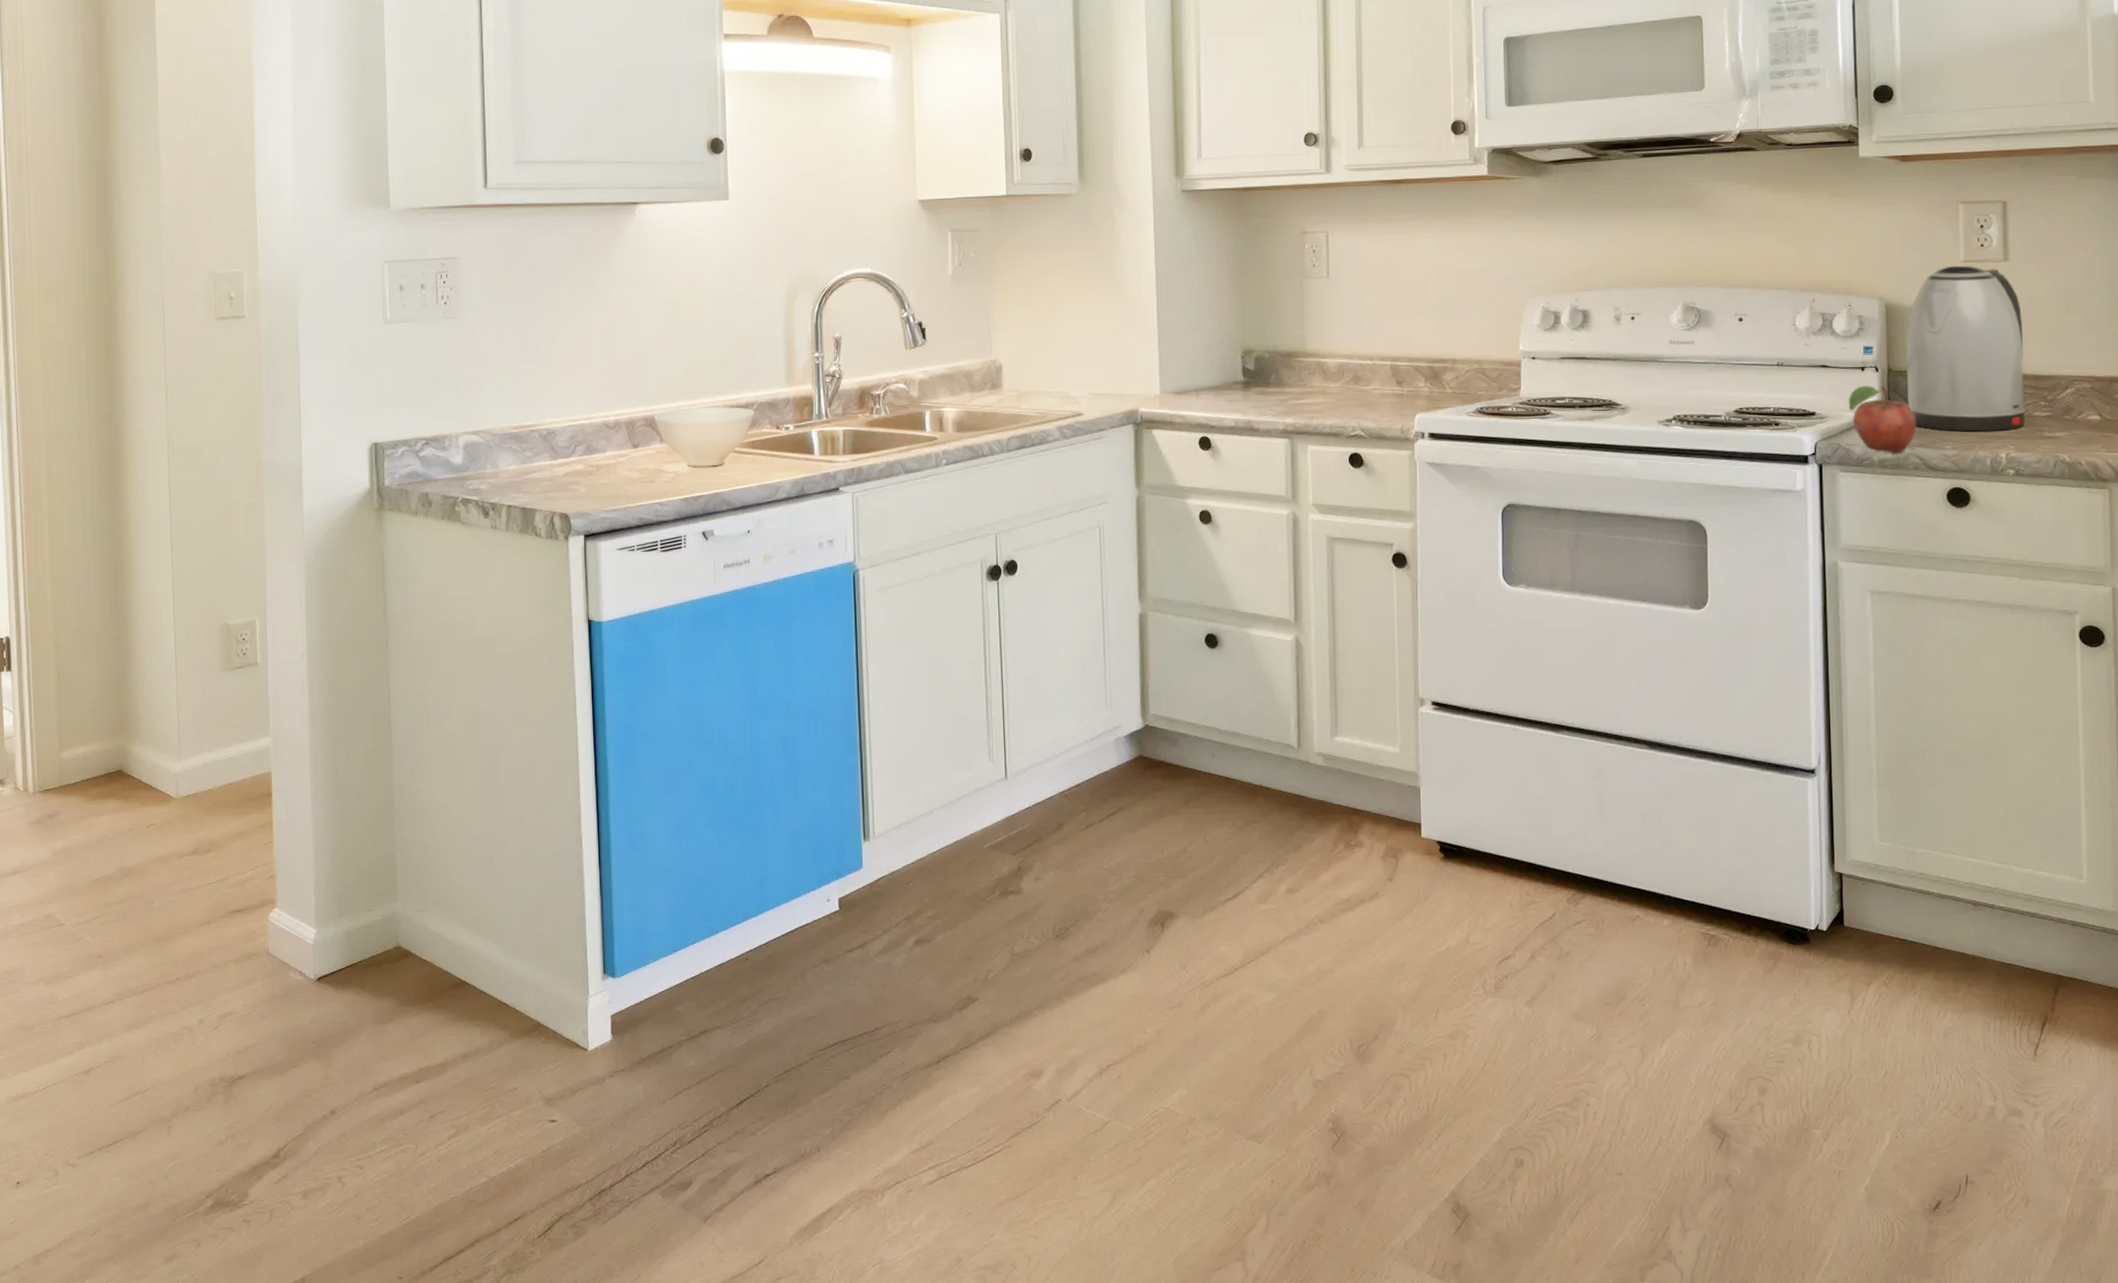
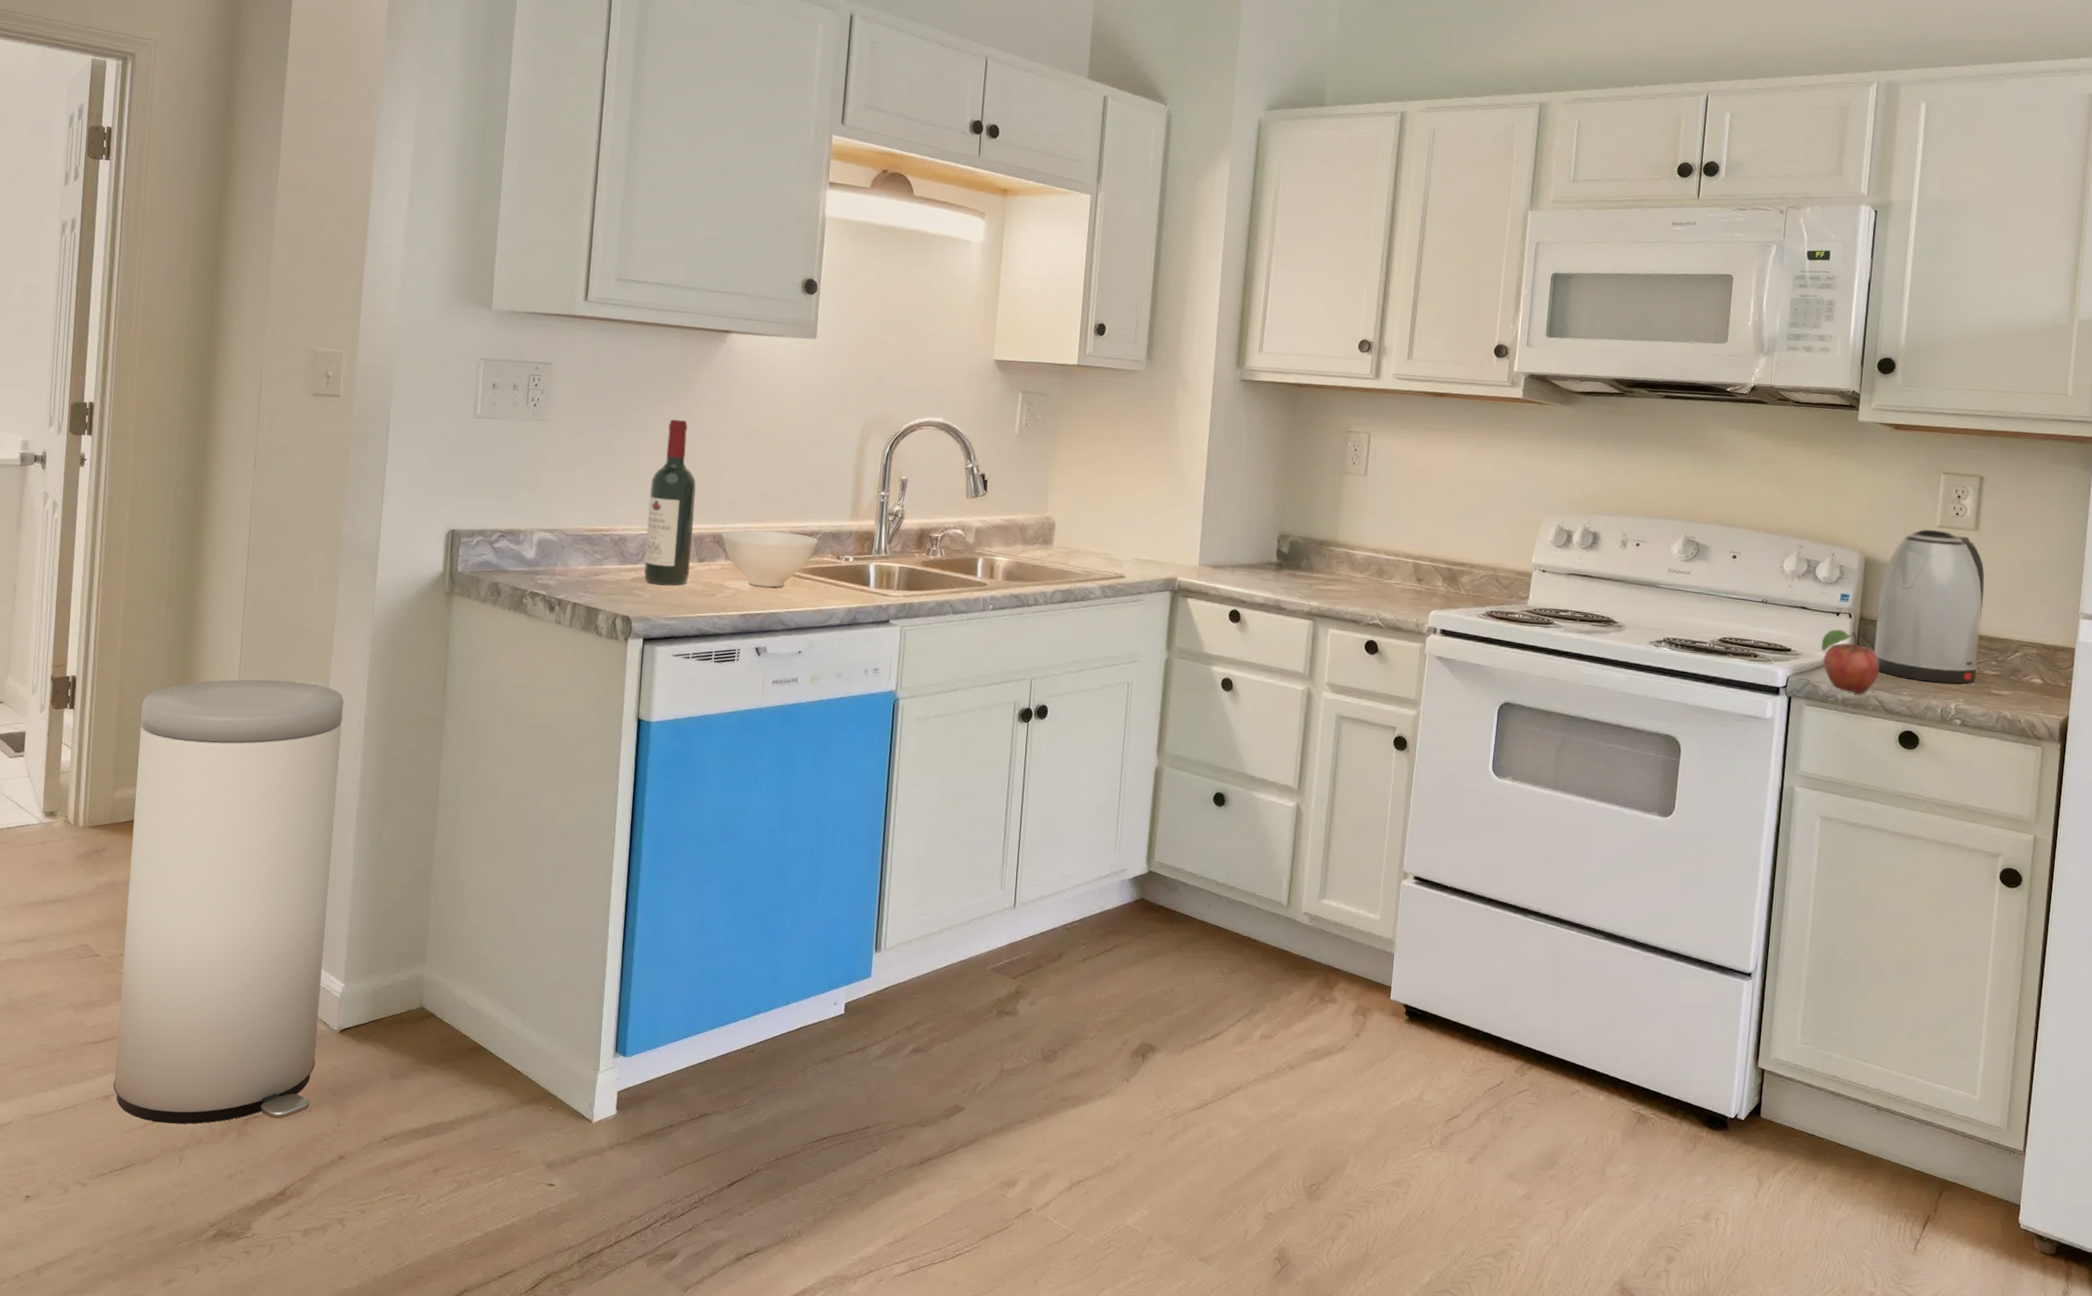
pedal bin: none [78,619,295,1093] -> present [113,679,344,1124]
wine bottle: none [573,302,624,477] -> present [644,419,697,586]

